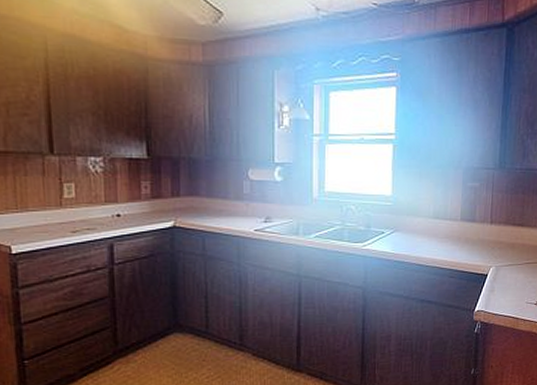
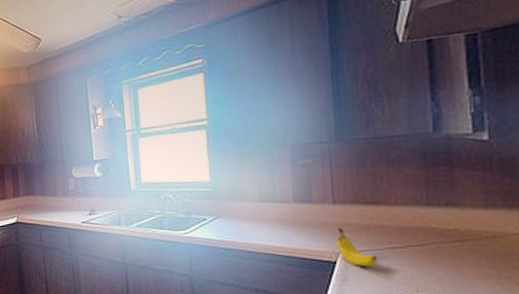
fruit: none [490,245,518,279] -> present [337,228,378,267]

